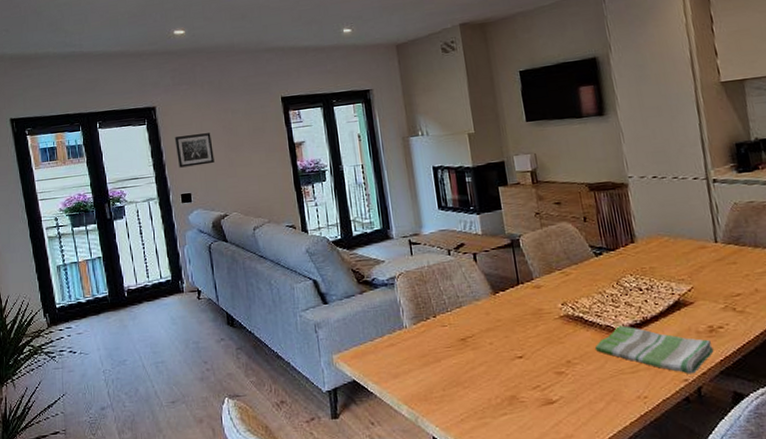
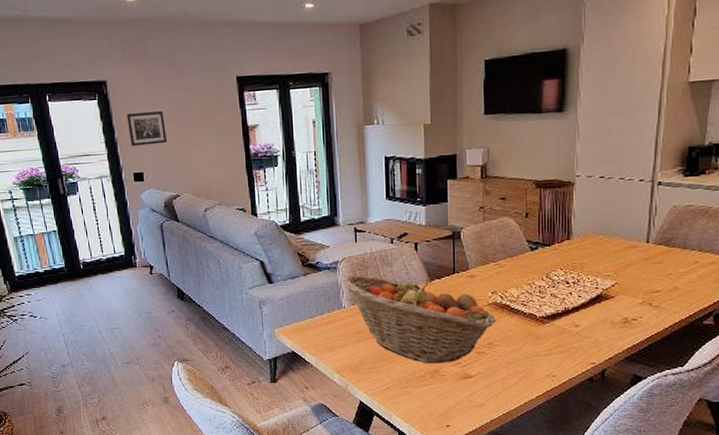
fruit basket: none [400,291,572,389] -> present [341,275,497,364]
dish towel: present [594,326,714,374] -> none [515,314,624,359]

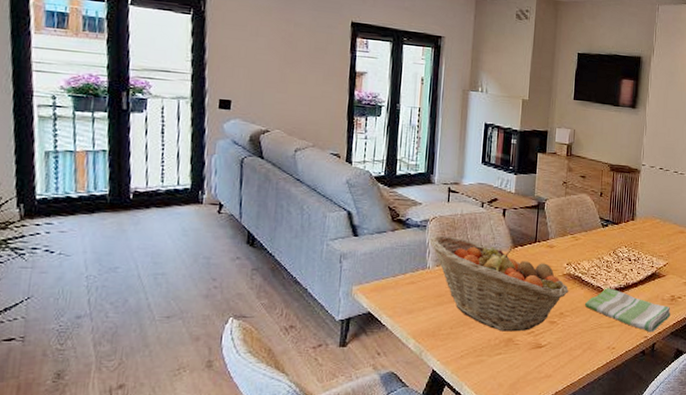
wall art: present [126,111,167,146] -> none [222,35,267,74]
dish towel: none [515,314,624,359] -> present [584,288,671,333]

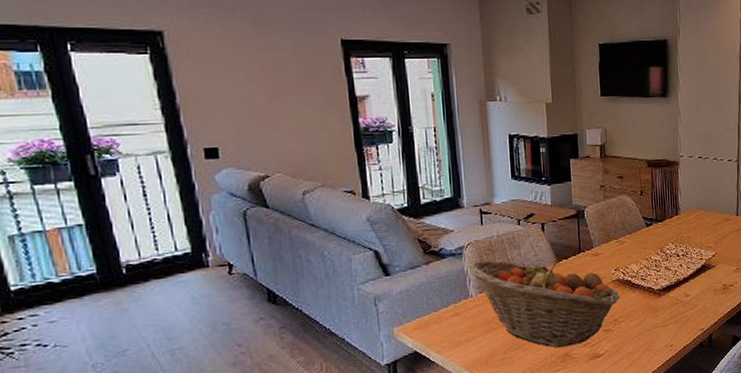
dish towel: present [584,288,671,333] -> none [637,287,724,325]

